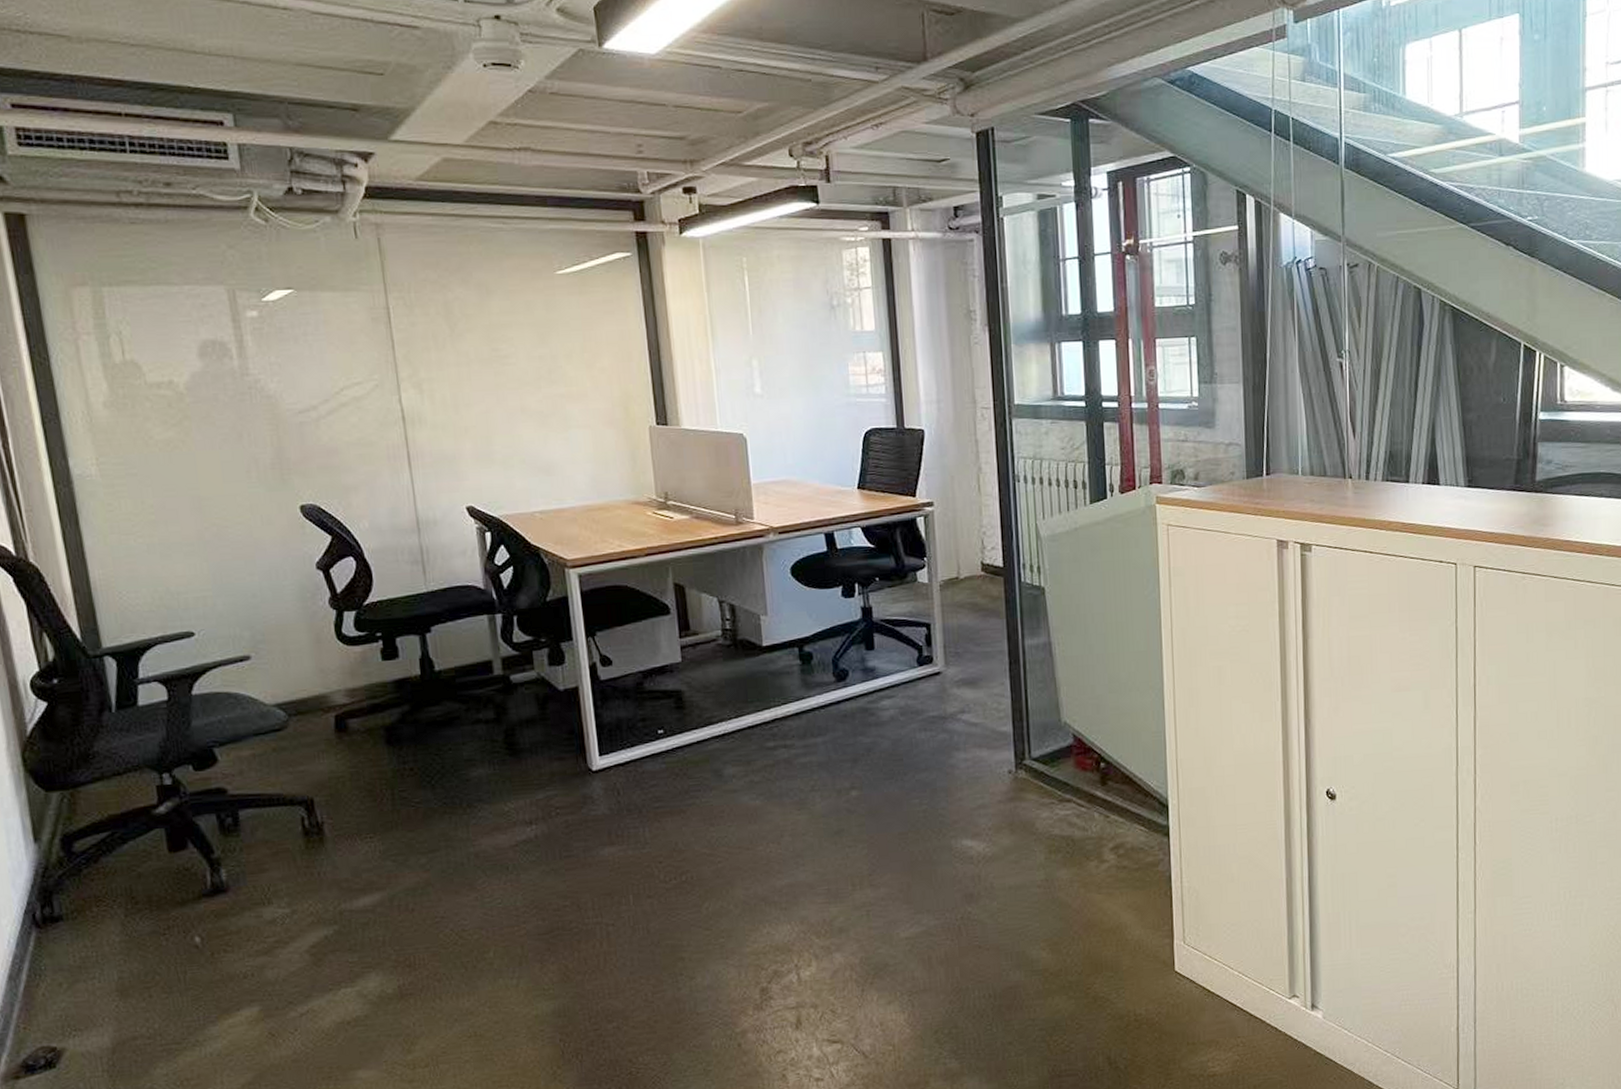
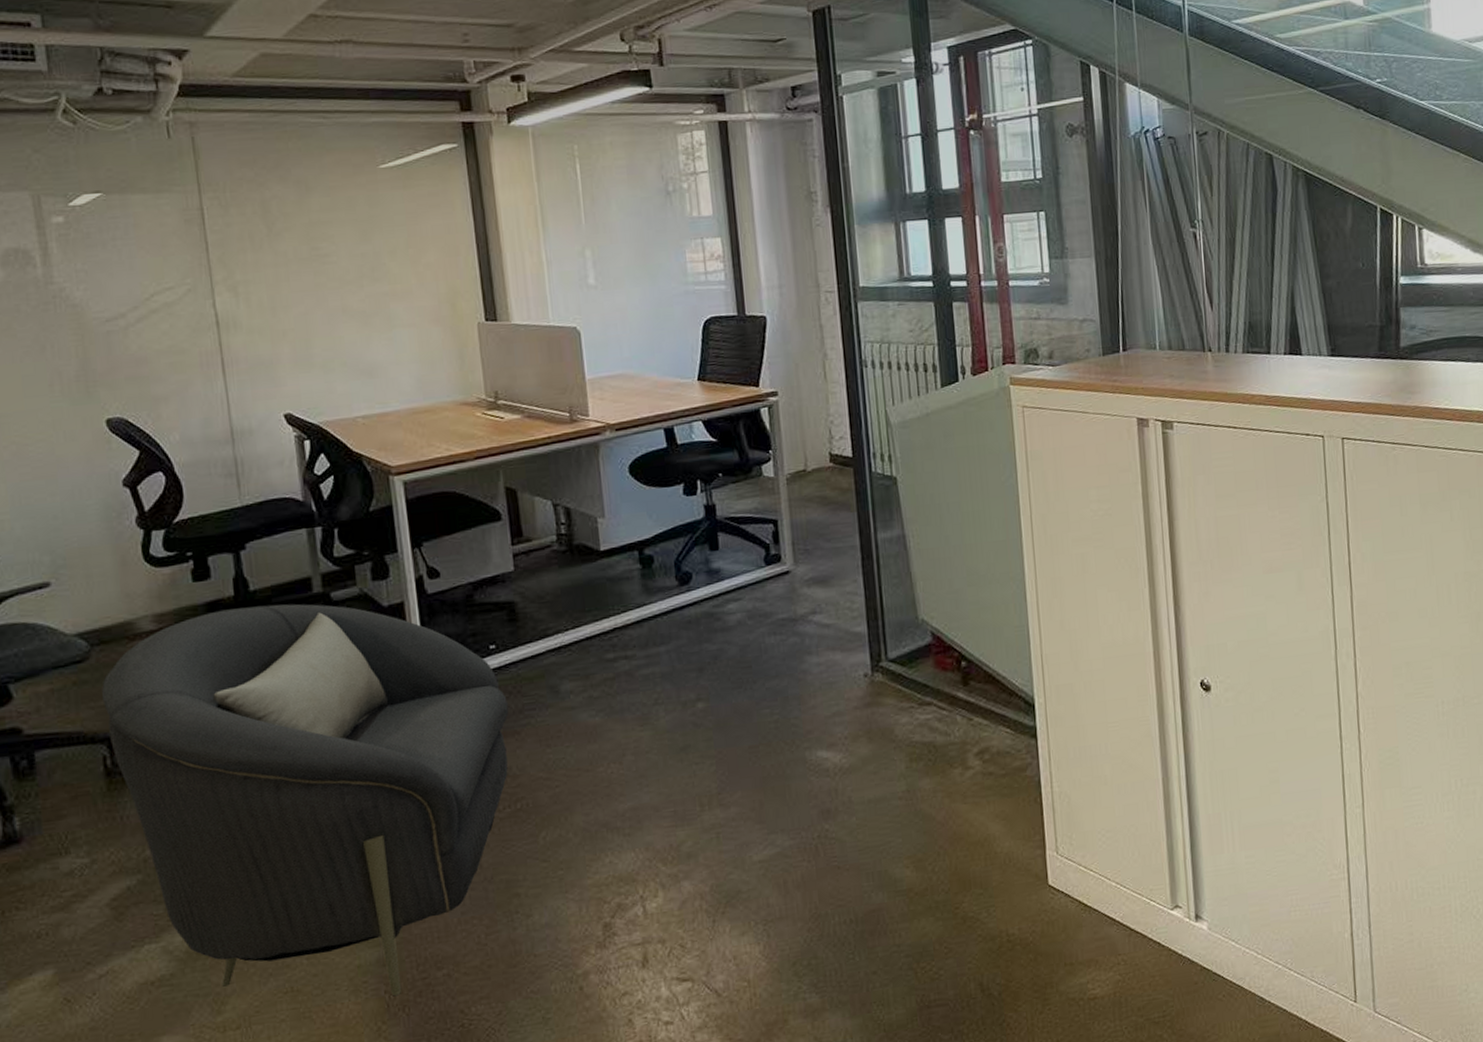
armchair: none [299,684,675,1045] -> present [102,604,509,997]

